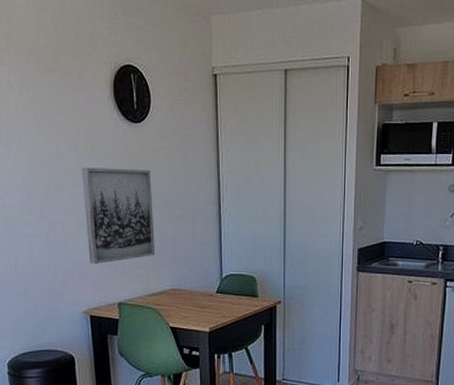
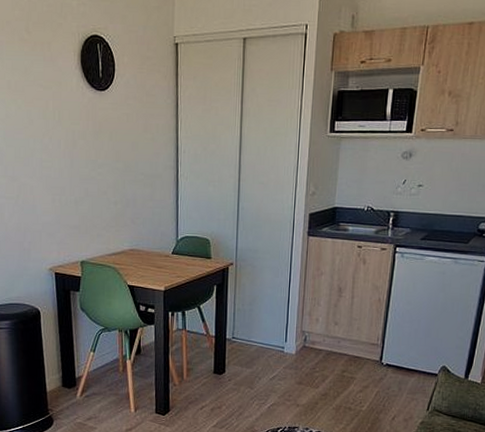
wall art: present [81,167,155,264] -> none [49,133,116,224]

